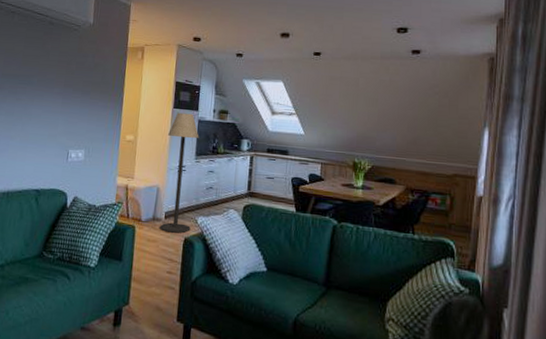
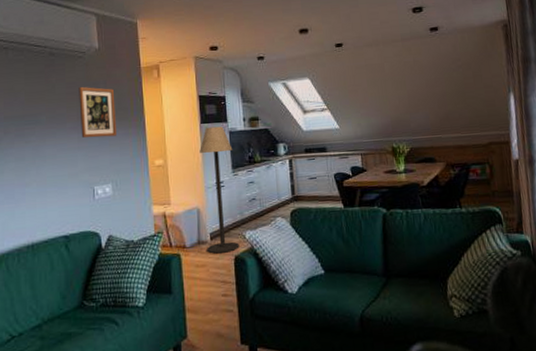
picture frame: none [65,56,100,107] -> present [79,86,116,138]

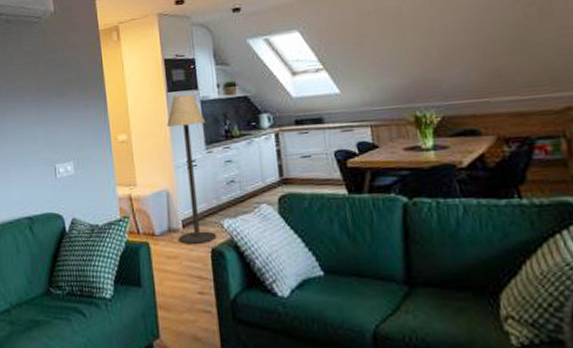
picture frame: present [79,86,116,138] -> none [36,55,76,111]

